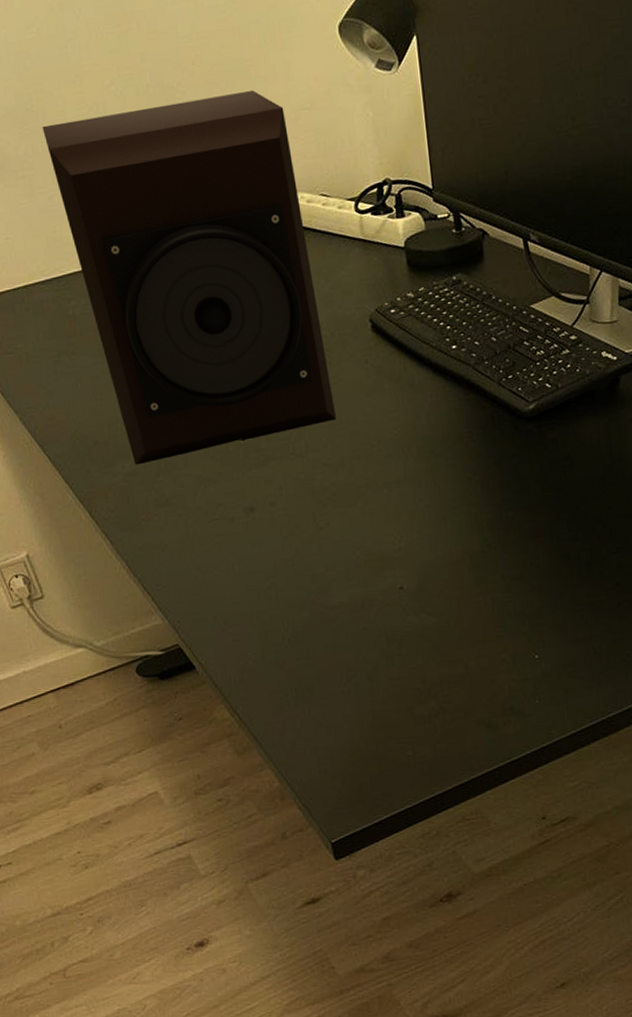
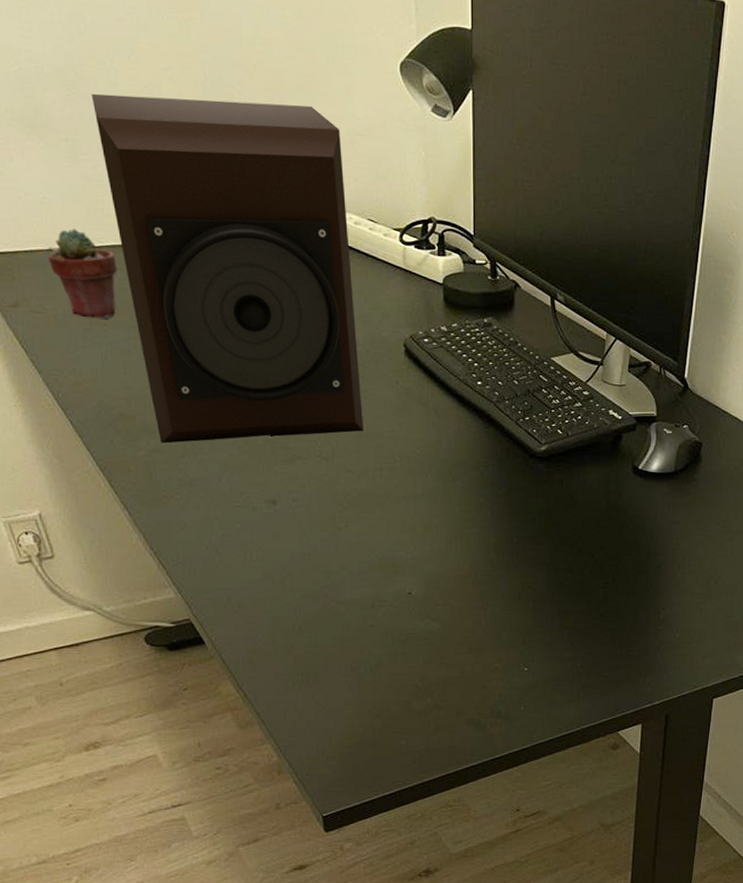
potted succulent: none [14,263,82,350] -> present [47,228,118,319]

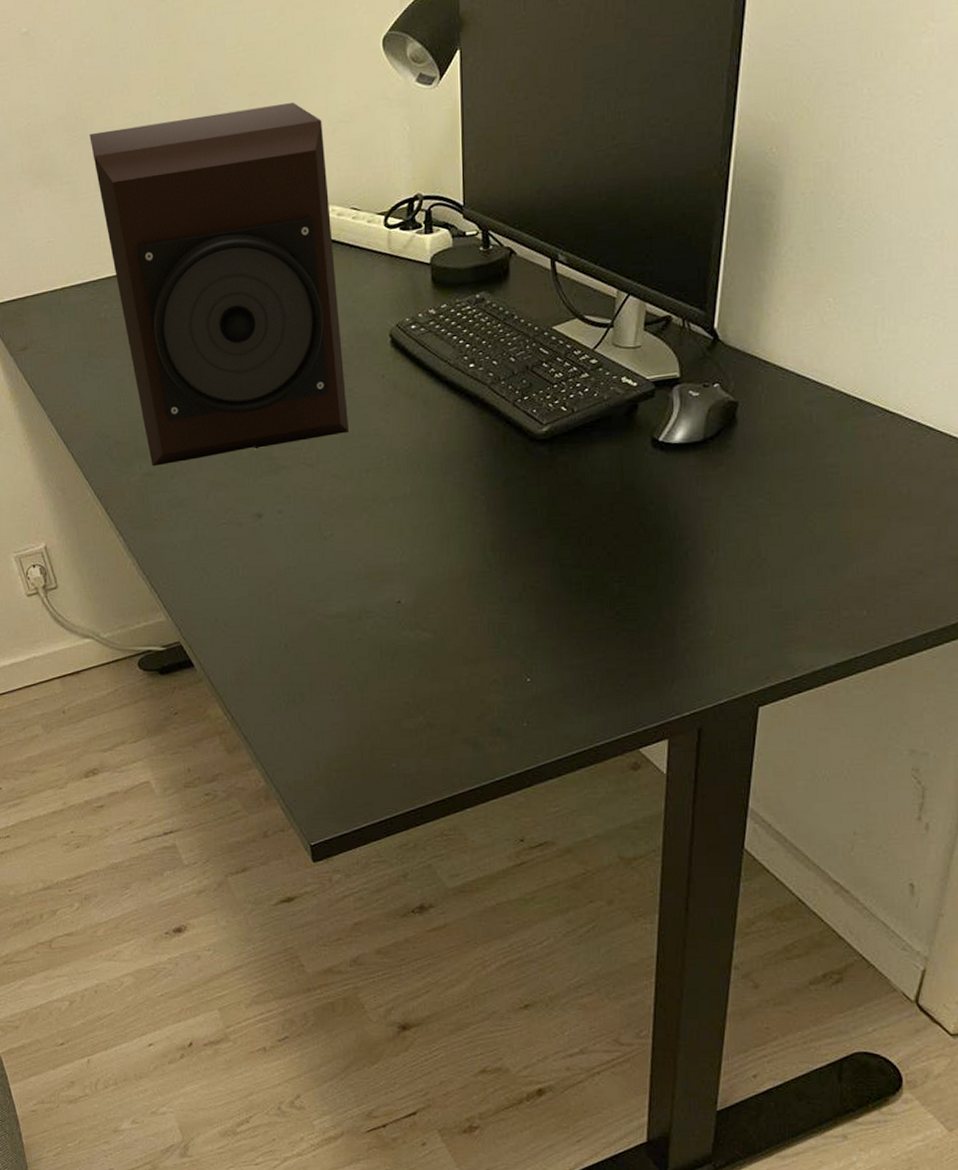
potted succulent: present [47,228,118,319] -> none [52,266,113,352]

